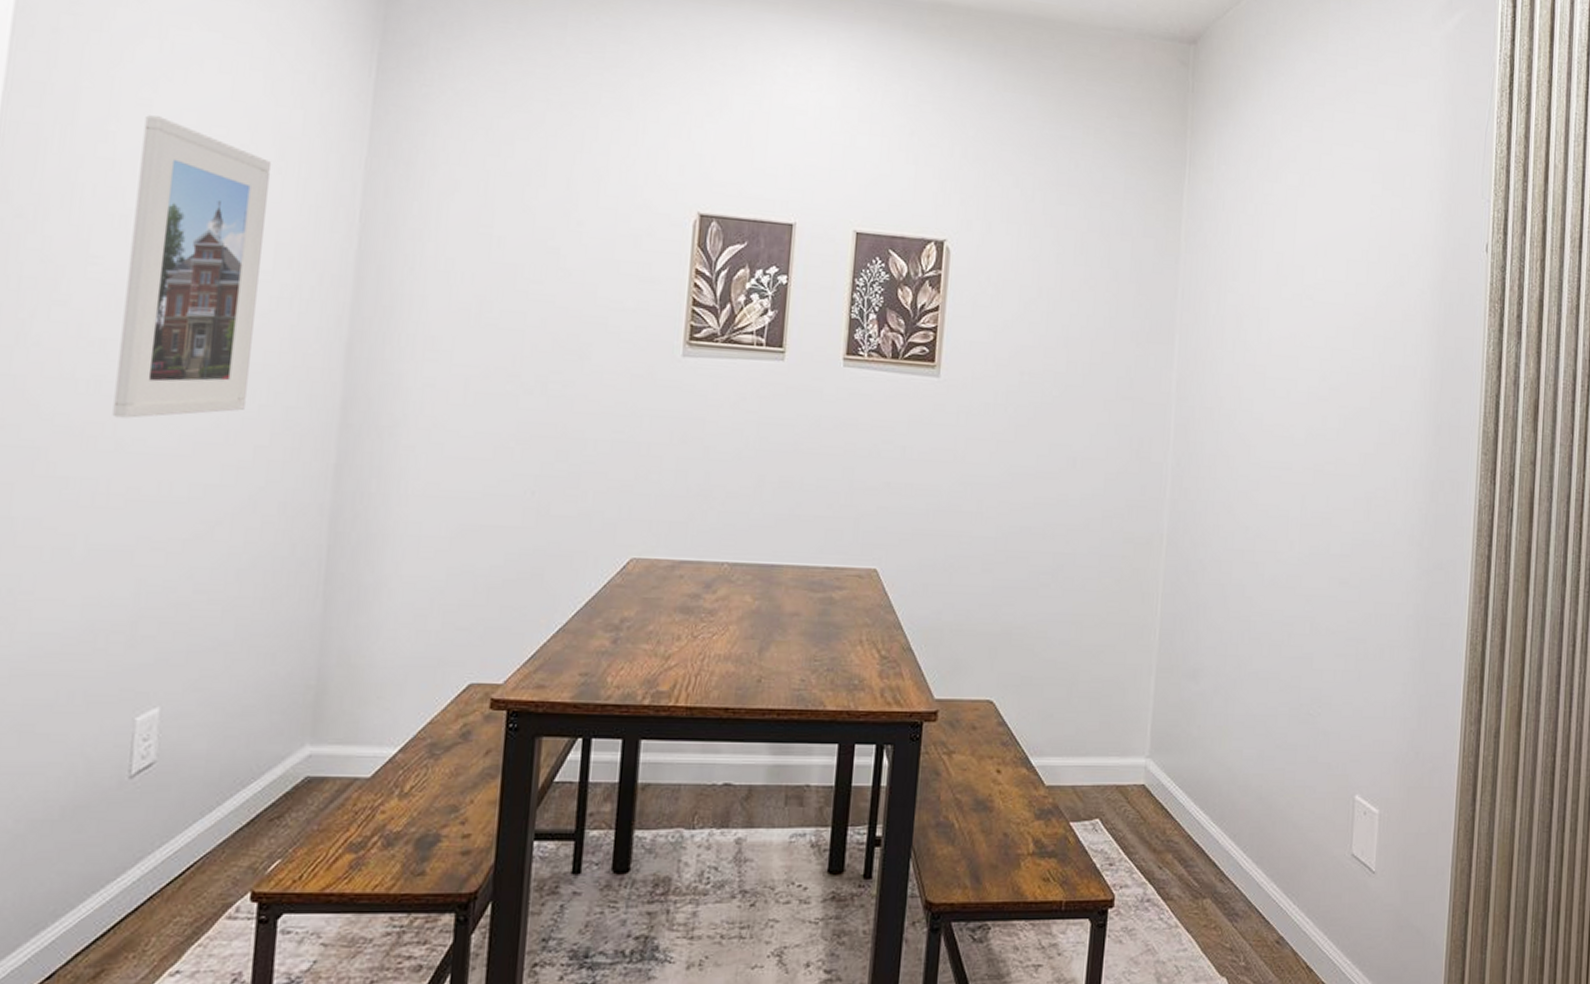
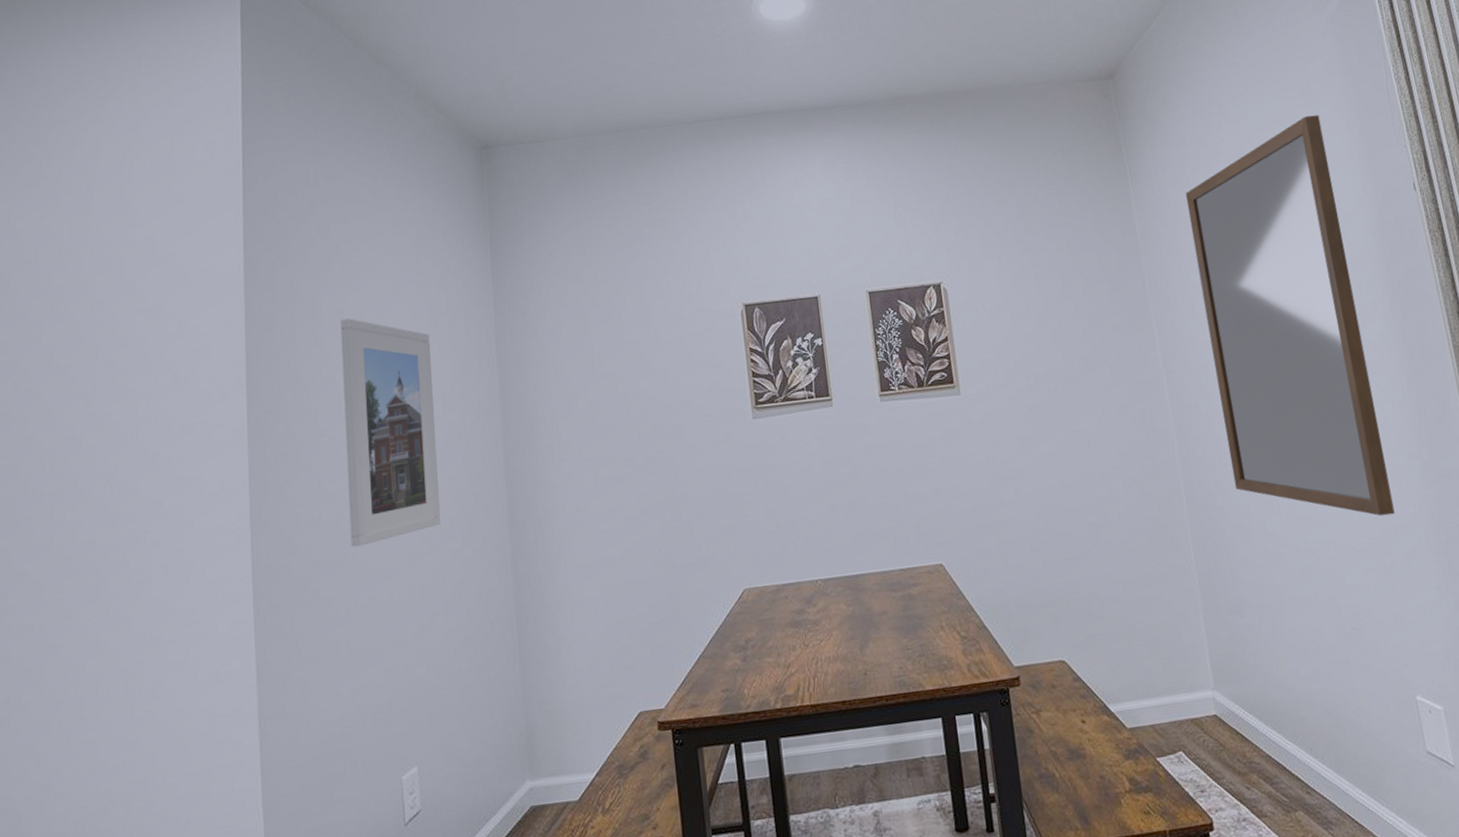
home mirror: none [1222,141,1408,600] -> present [1185,115,1395,516]

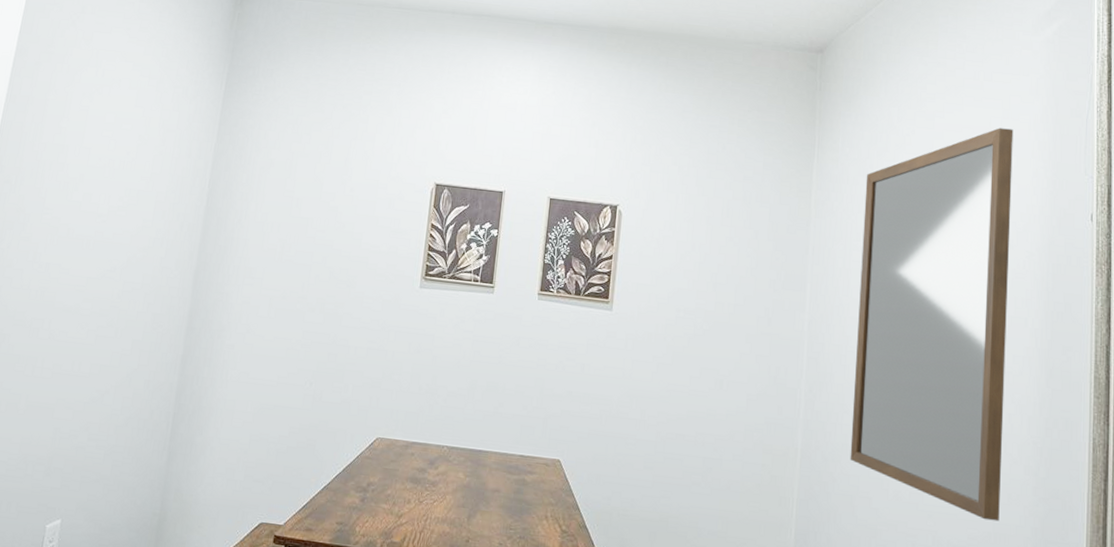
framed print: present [340,318,440,547] -> none [49,117,157,317]

